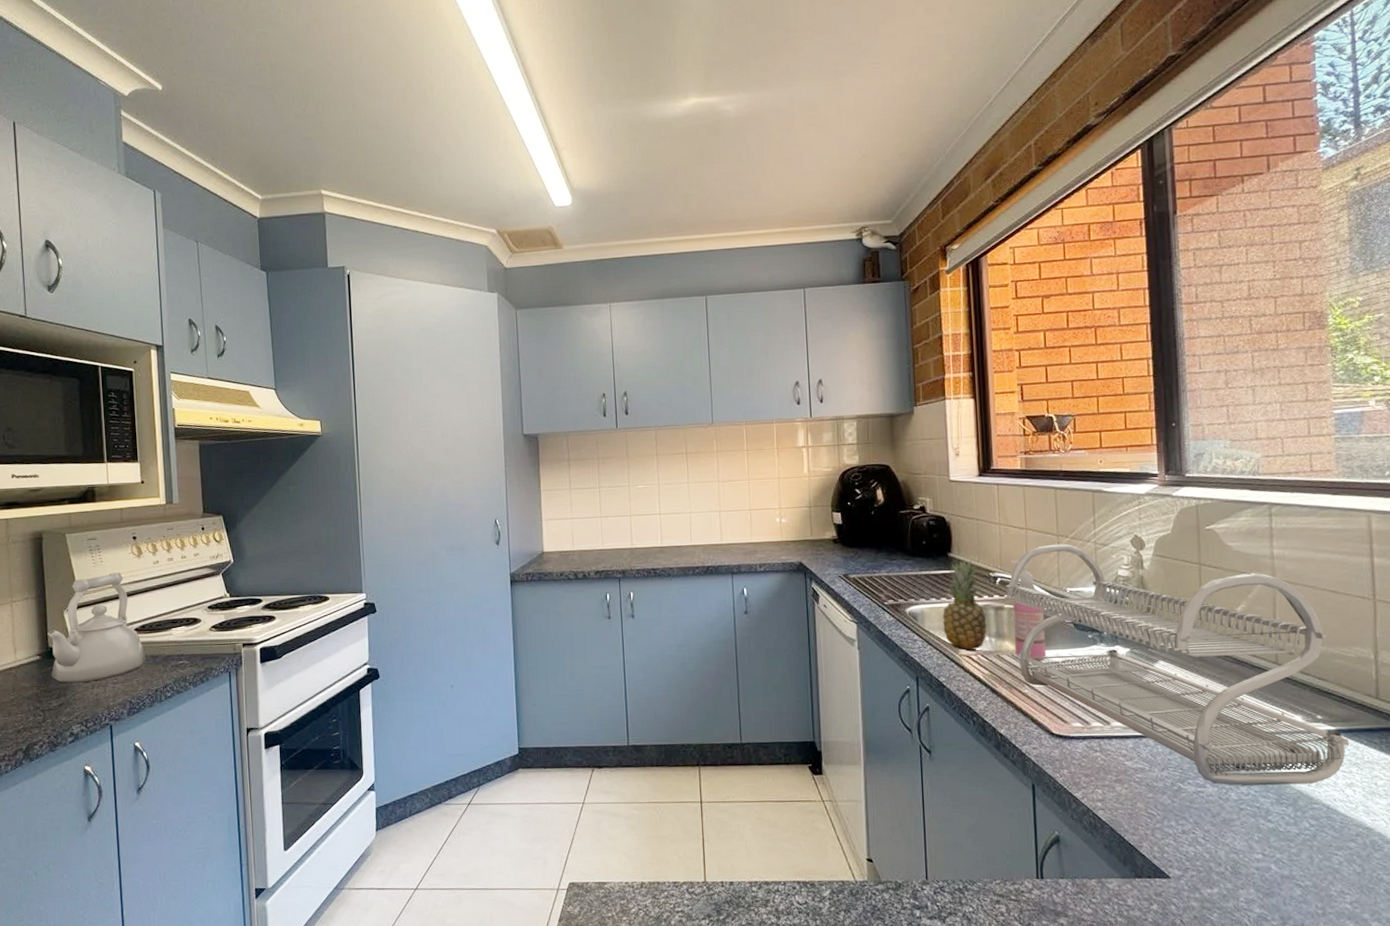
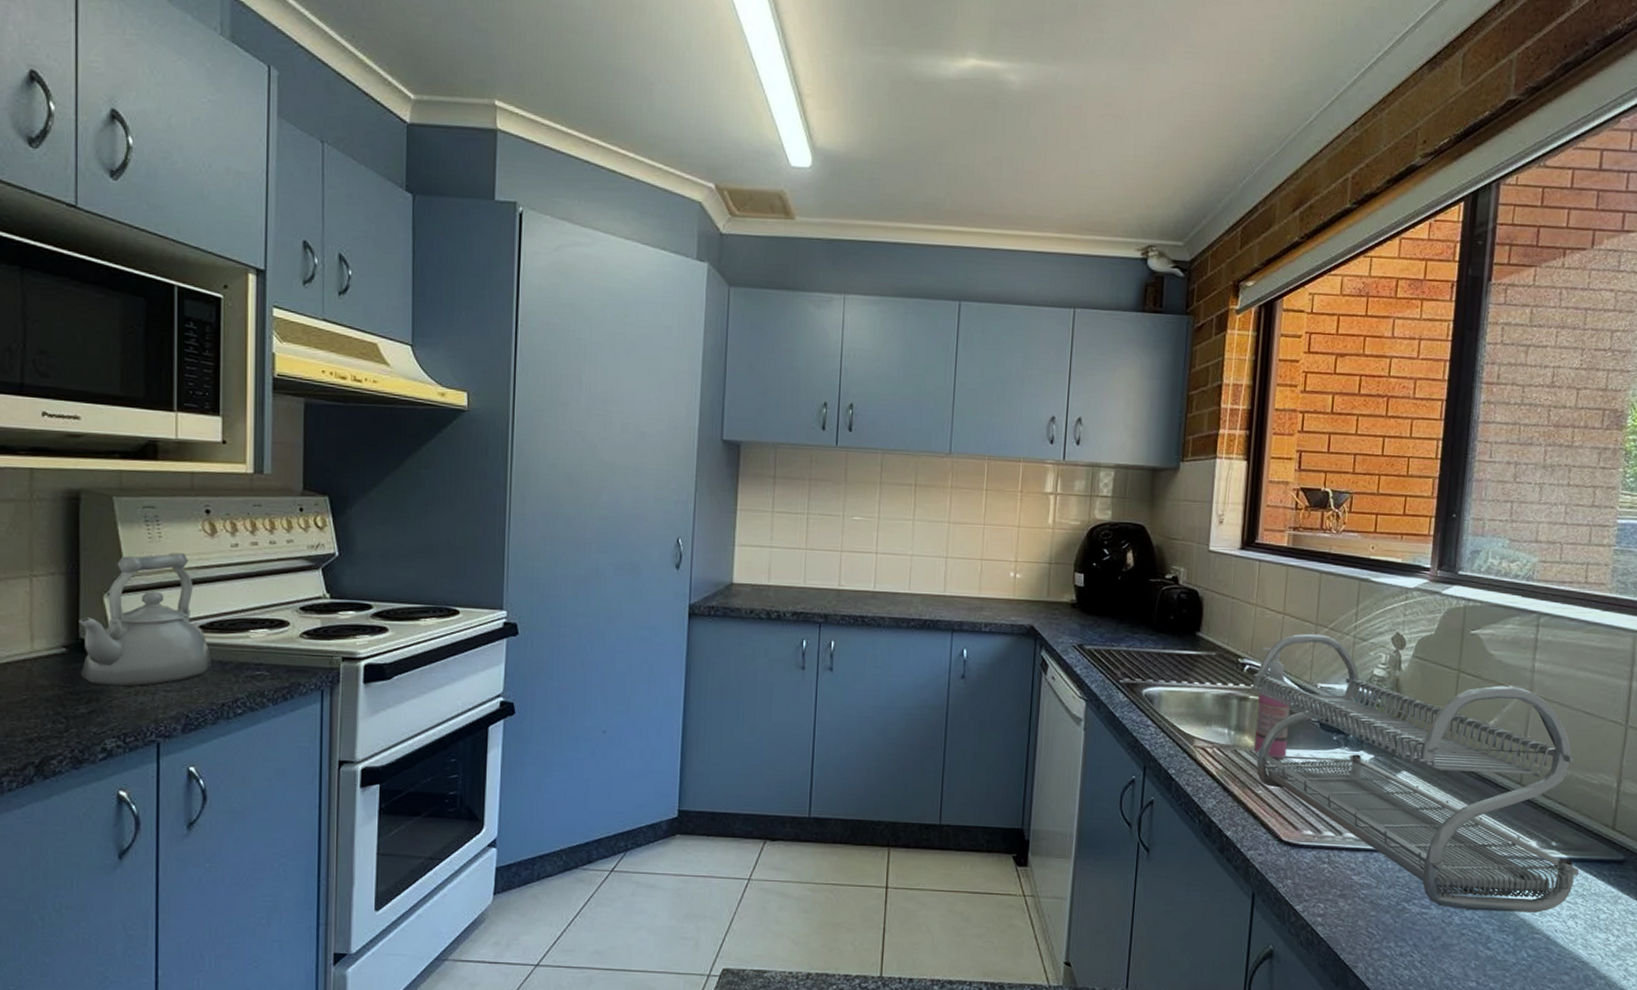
fruit: present [942,560,987,651] -> none [1179,641,1228,742]

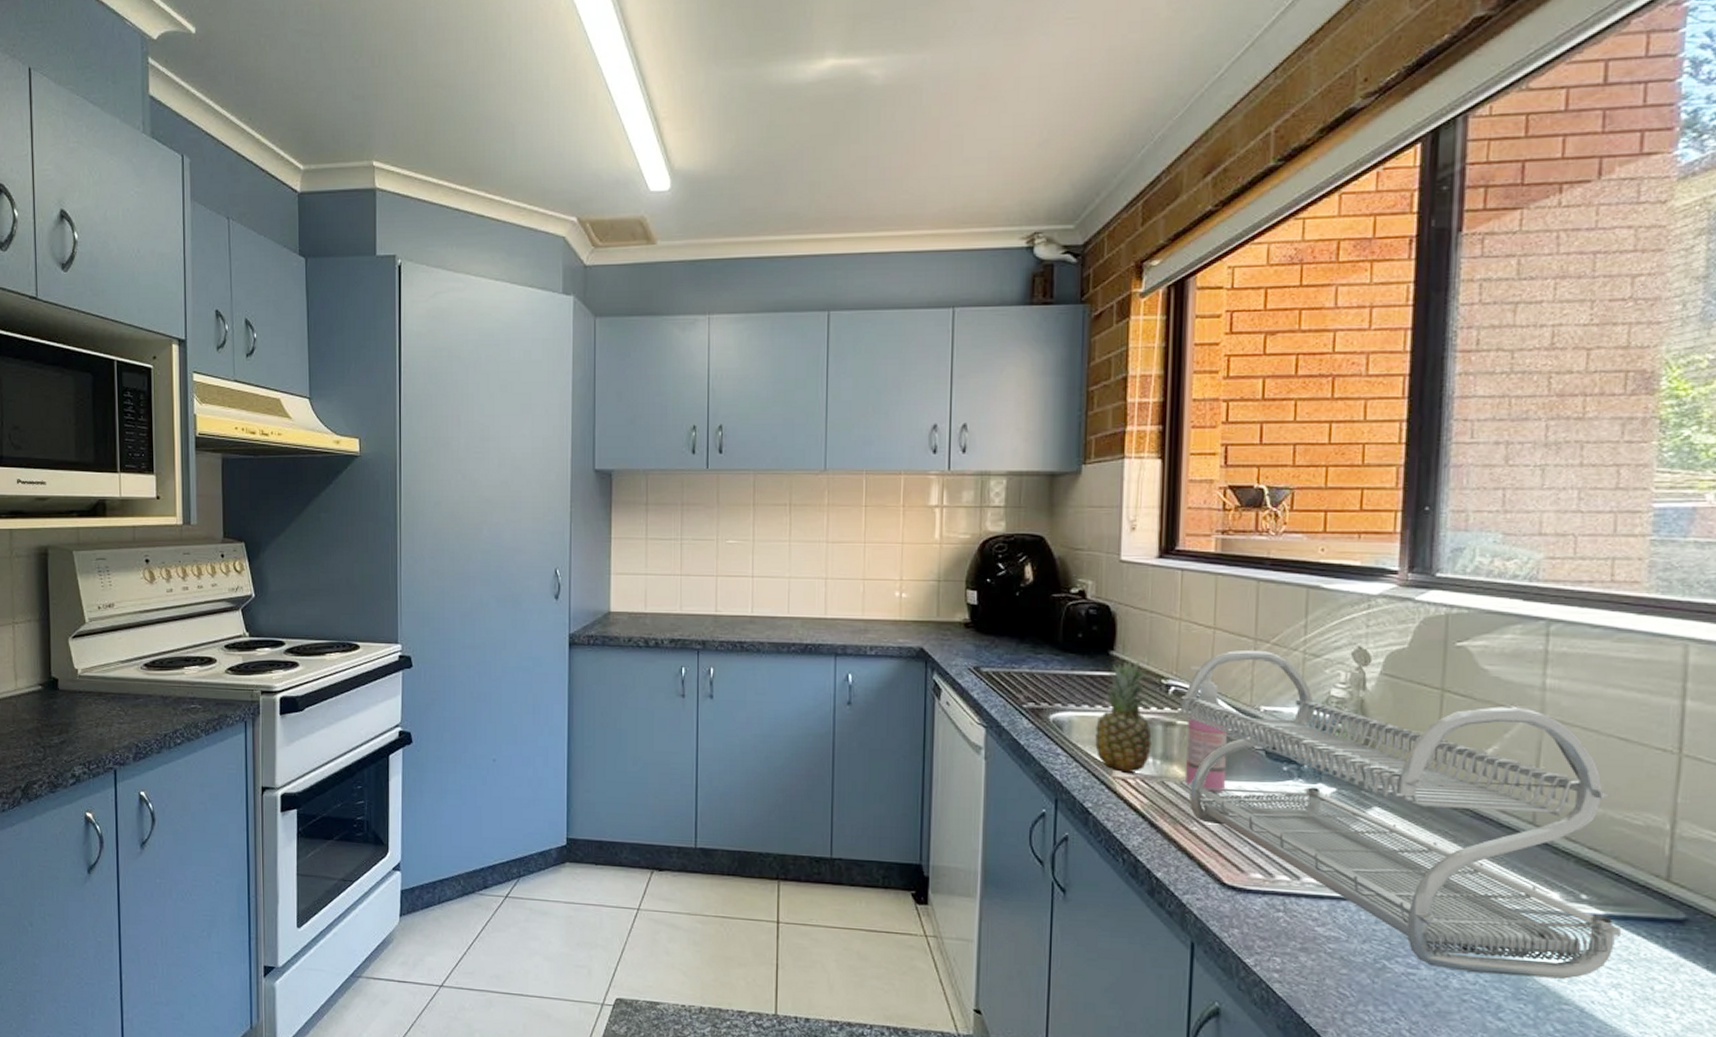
kettle: present [79,553,212,687] -> none [50,599,155,720]
fruit: none [1179,641,1228,742] -> present [1094,661,1152,773]

